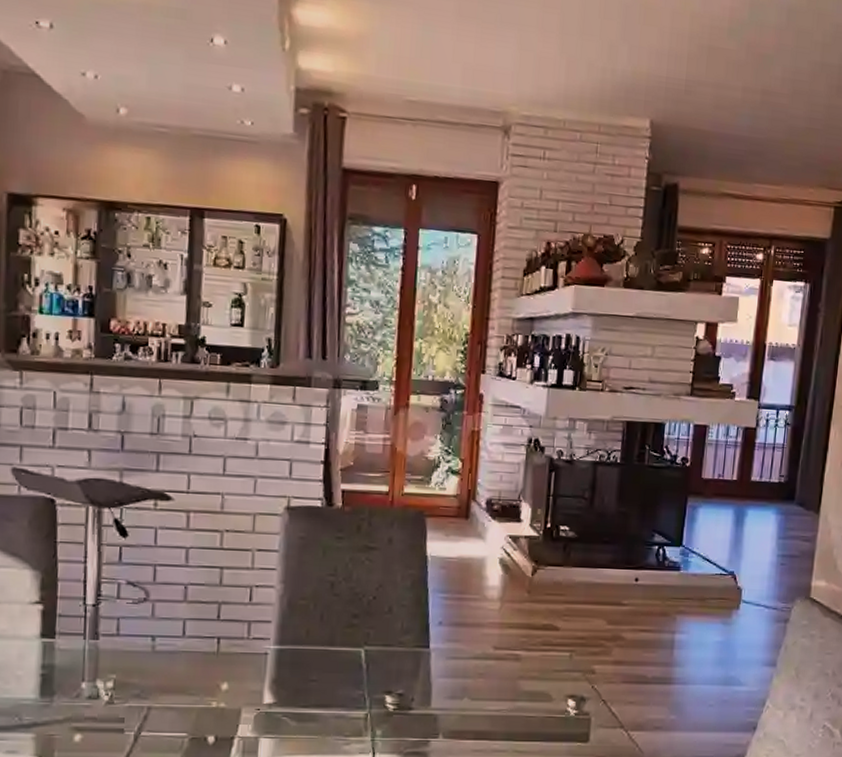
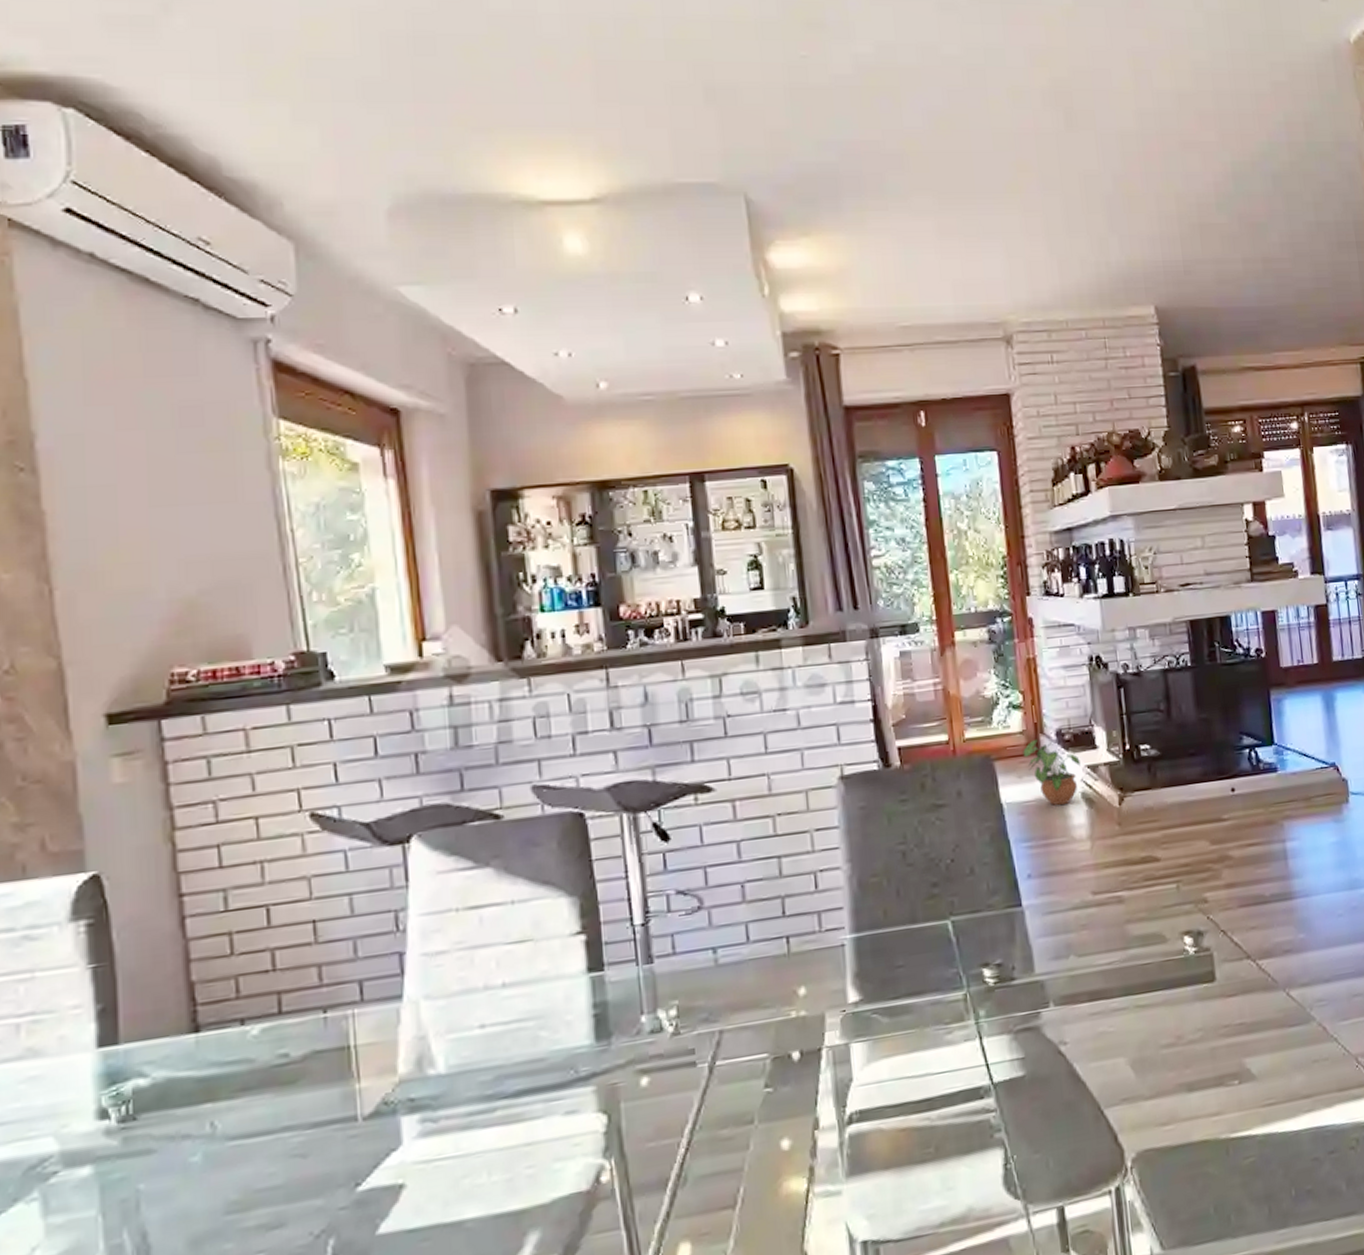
potted plant: none [453,504,504,567] -> present [1023,738,1080,806]

